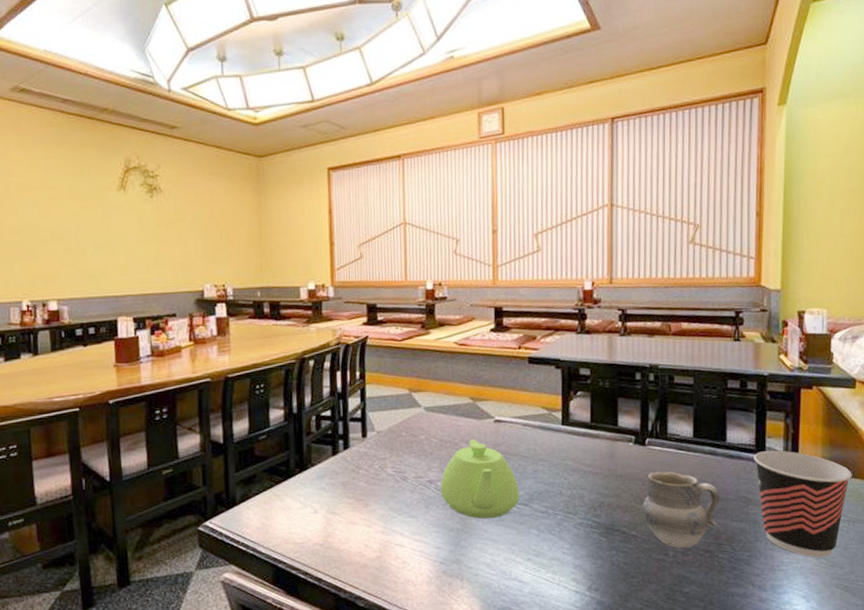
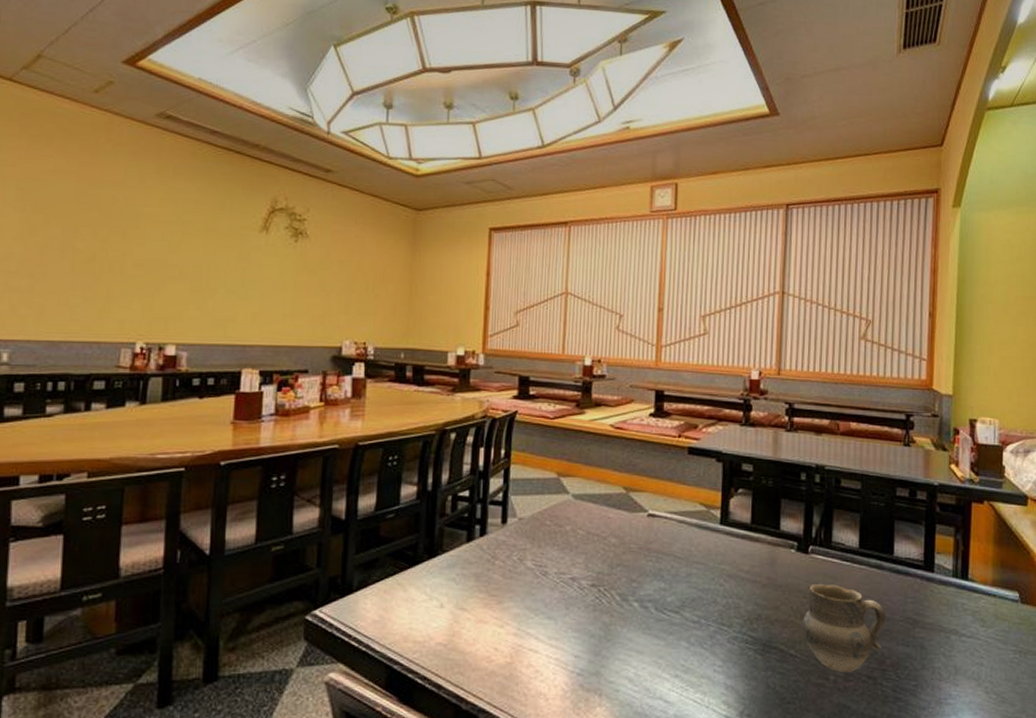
teapot: present [440,439,519,519] -> none [584,534,670,625]
cup: present [754,450,852,558] -> none [922,568,1024,691]

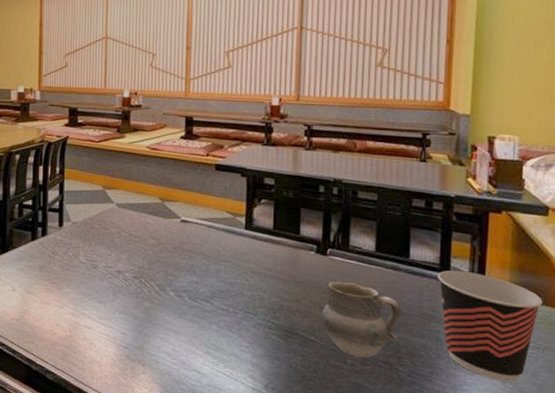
cup: none [922,568,1024,691] -> present [438,271,543,382]

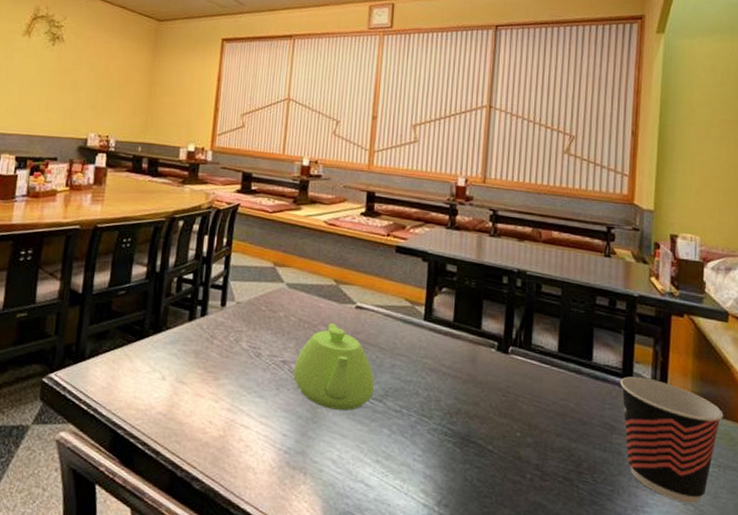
teapot: none [128,236,201,311] -> present [293,323,374,411]
cup: present [321,281,401,358] -> none [500,383,583,472]

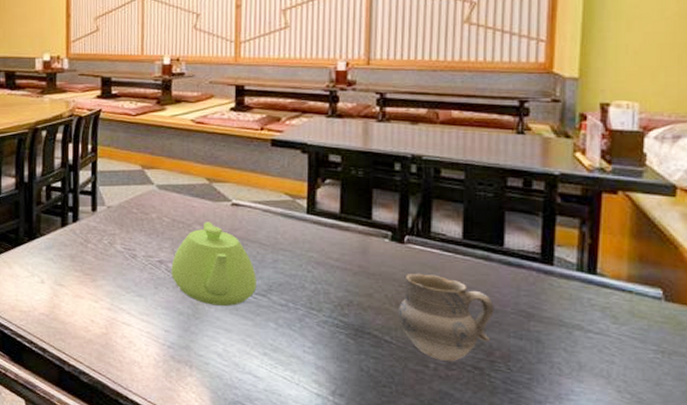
cup: none [500,383,583,472] -> present [397,273,494,361]
cup: present [620,376,723,504] -> none [538,261,669,391]

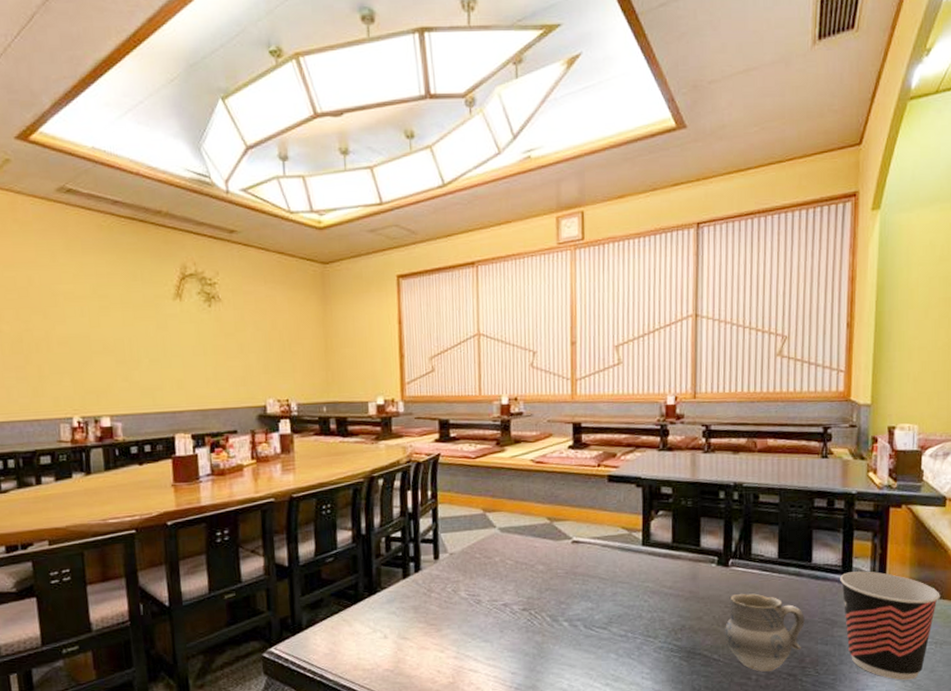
teapot: present [171,222,256,306] -> none [516,561,598,643]
cup: none [538,261,669,391] -> present [840,571,940,681]

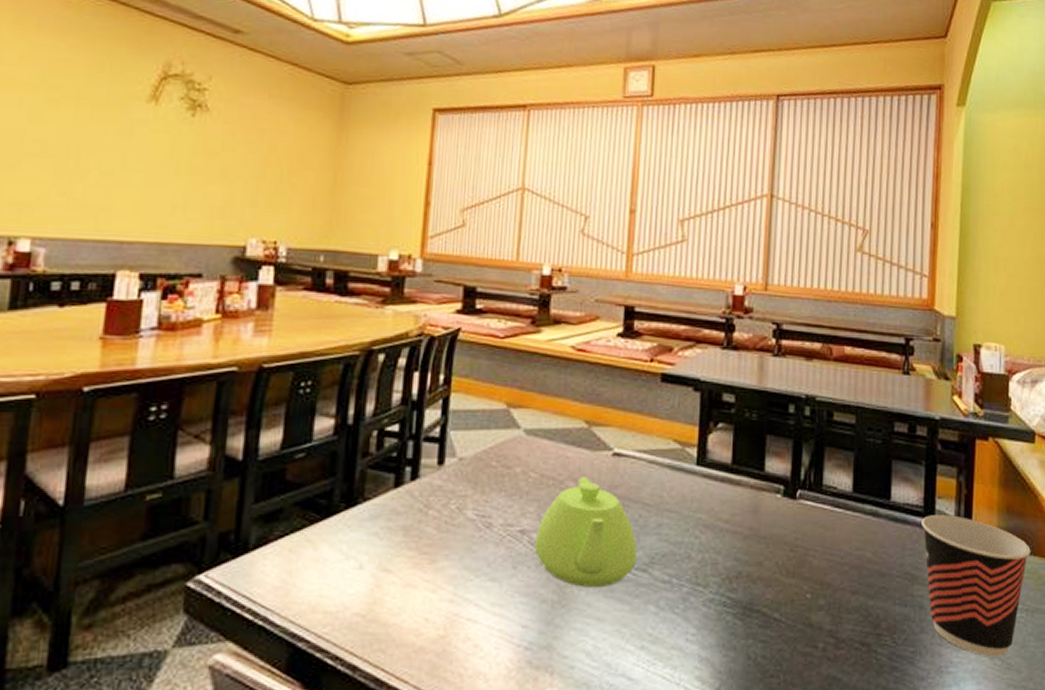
teapot: none [516,561,598,643] -> present [535,477,637,587]
cup: present [724,593,805,672] -> none [787,534,881,639]

